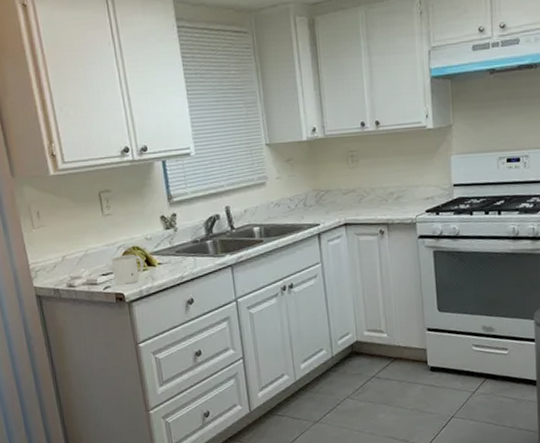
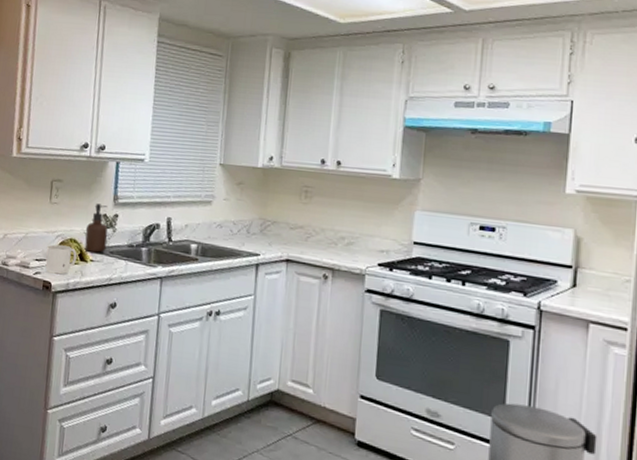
soap dispenser: none [146,206,172,256] -> present [84,203,108,253]

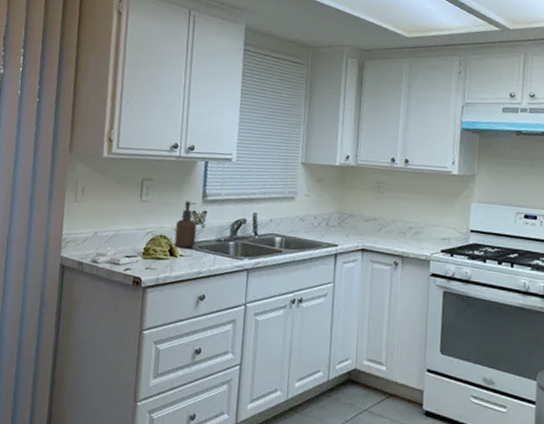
mug: present [45,244,77,275] -> none [135,241,167,270]

